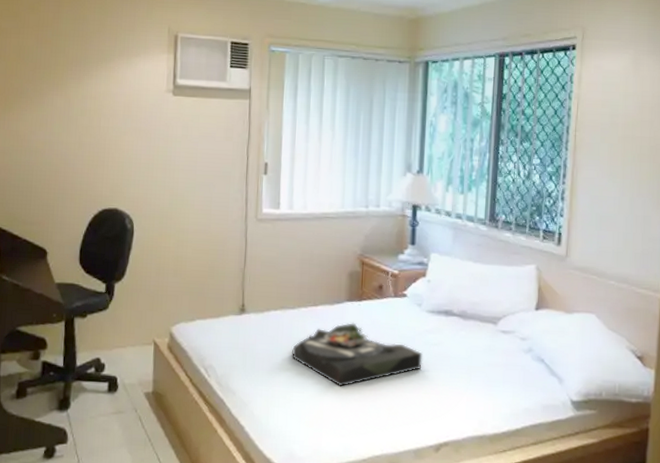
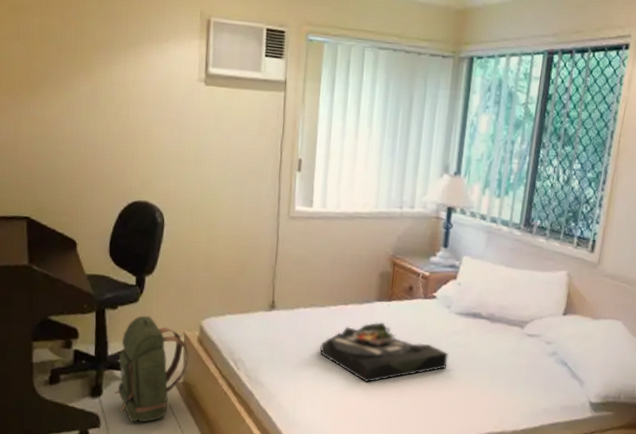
backpack: none [81,323,159,437] -> present [113,315,189,423]

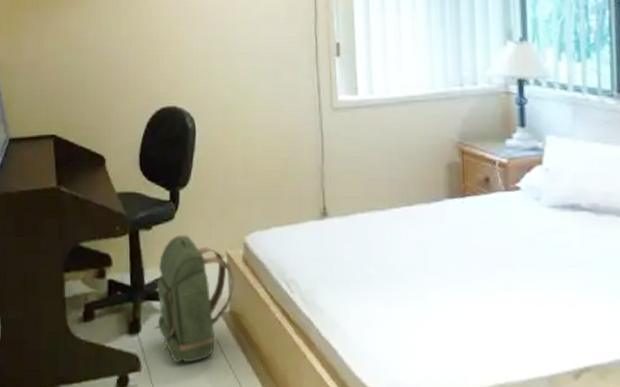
serving tray: present [320,322,449,383] -> none [386,224,548,301]

